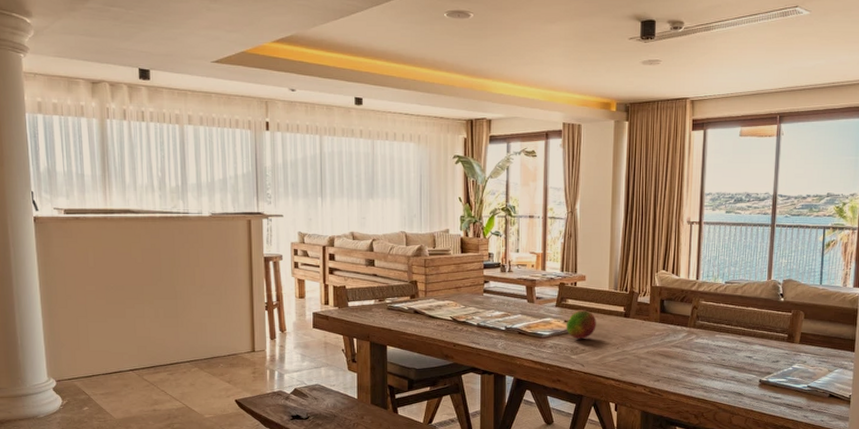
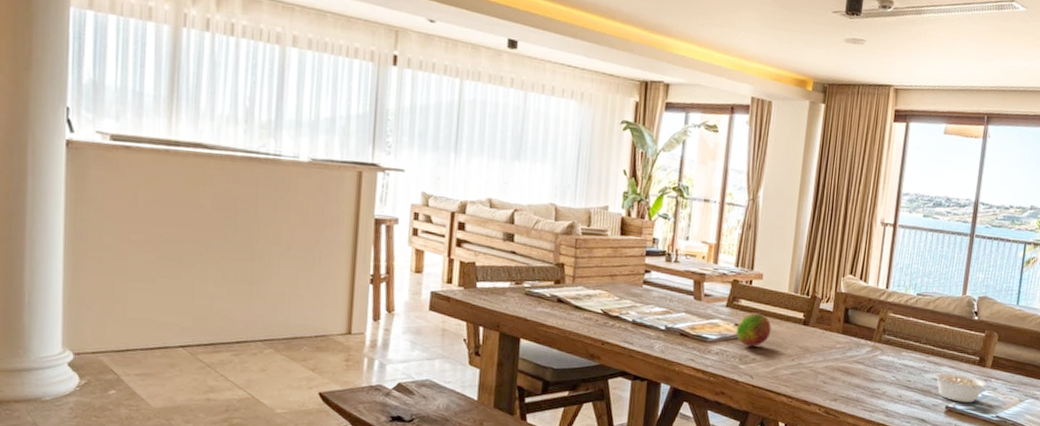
legume: none [746,350,797,376] -> present [933,372,987,403]

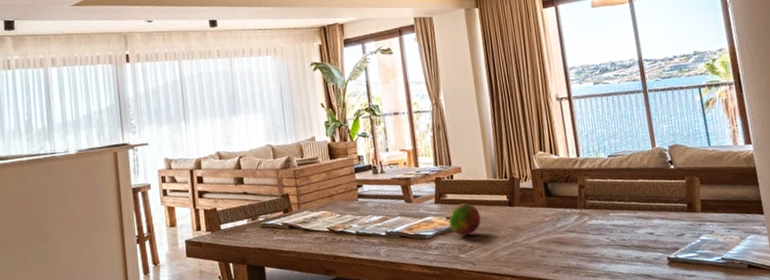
legume: present [933,372,987,403] -> none [646,223,703,251]

